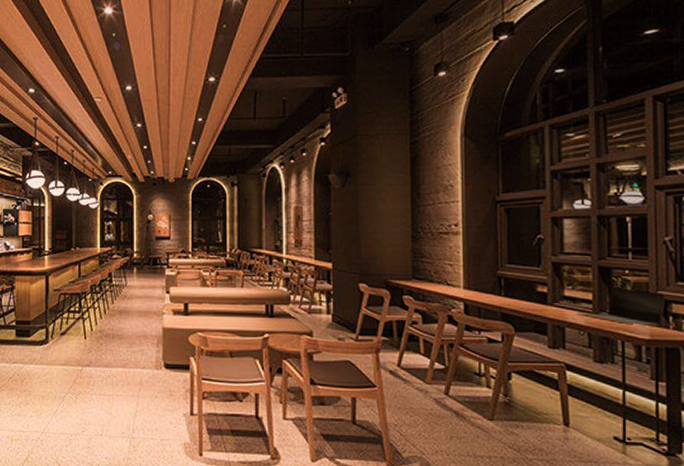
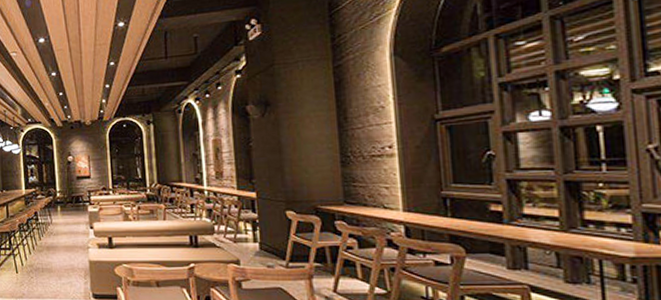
laptop: present [576,287,666,327] -> none [539,202,654,243]

